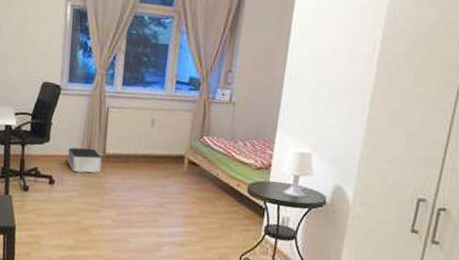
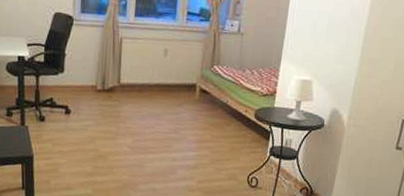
storage bin: present [67,147,102,173] -> none [83,78,117,103]

